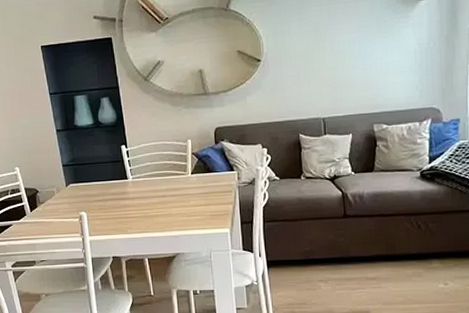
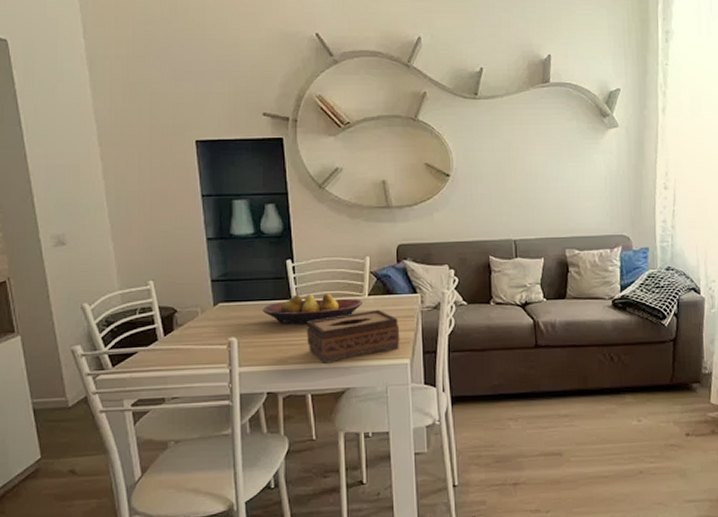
fruit bowl: none [104,173,187,201] -> present [262,293,362,325]
tissue box: none [141,185,221,233] -> present [307,309,400,363]

